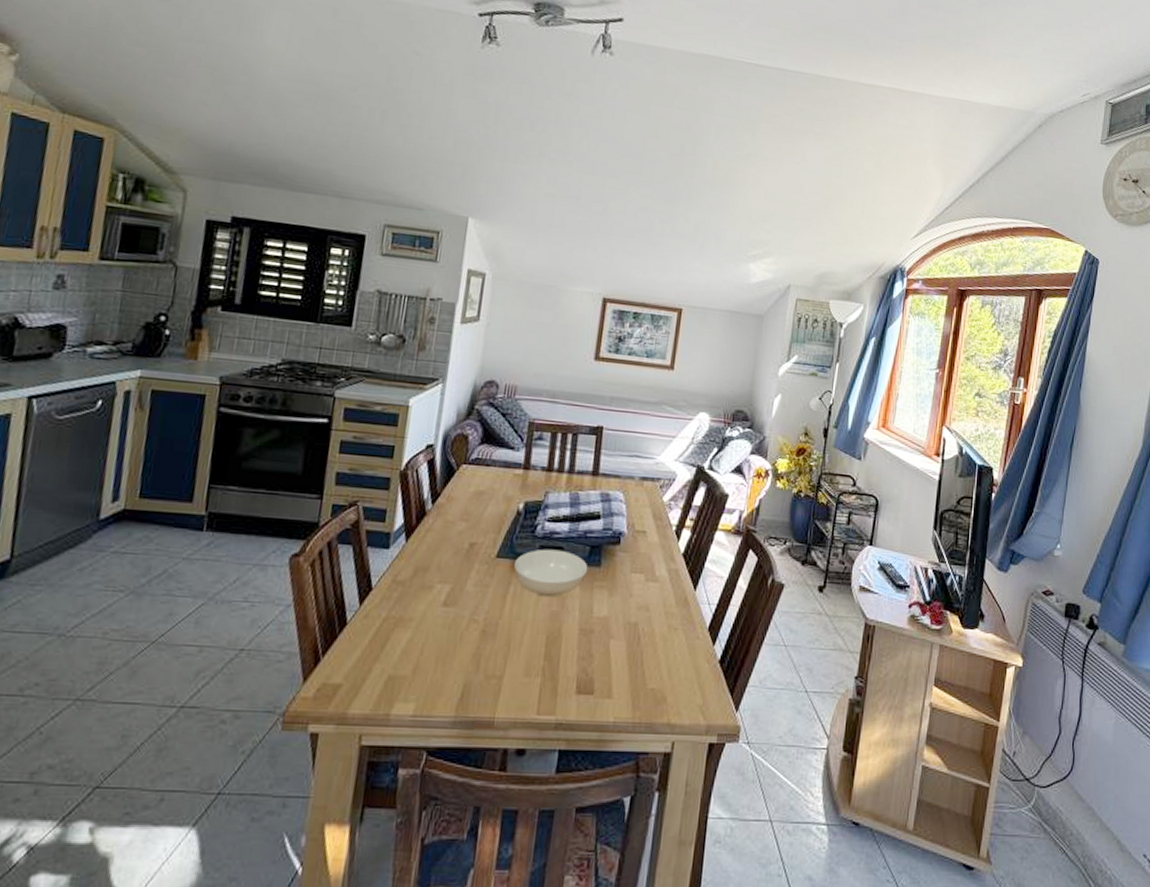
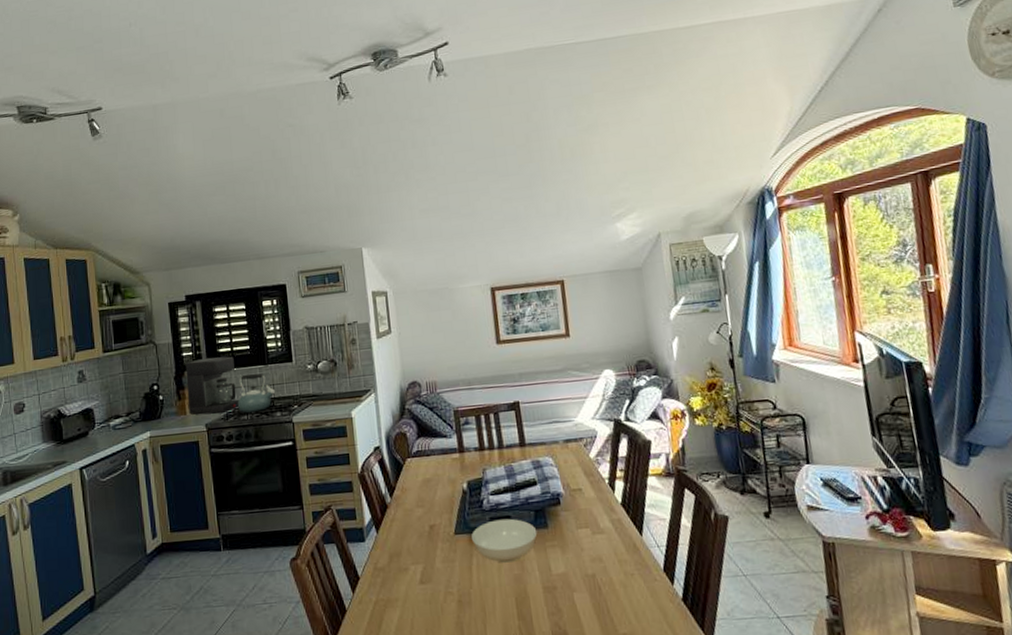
coffee maker: none [201,296,278,369] -> present [185,356,239,415]
kettle: none [267,328,322,377] -> present [237,373,276,414]

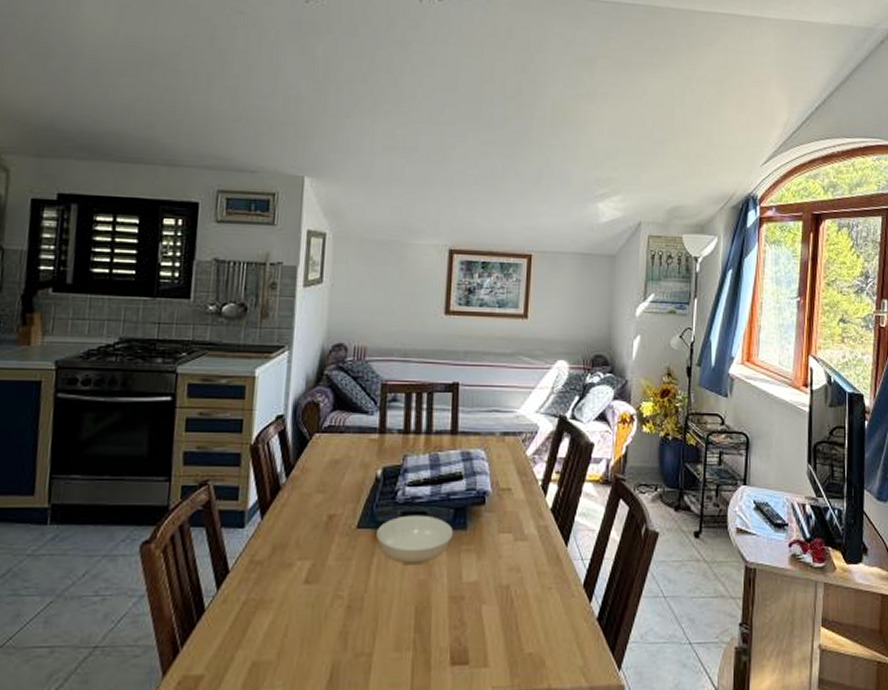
coffee maker: present [185,356,239,415] -> none [35,276,111,351]
kettle: present [237,373,276,414] -> none [104,305,161,355]

